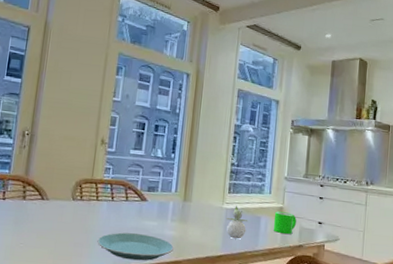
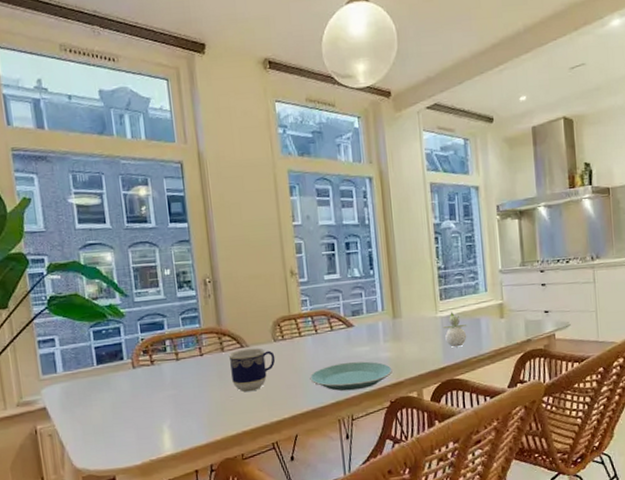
cup: none [26,201,71,243] -> present [228,348,276,392]
mug: present [273,211,296,234] -> none [494,307,520,331]

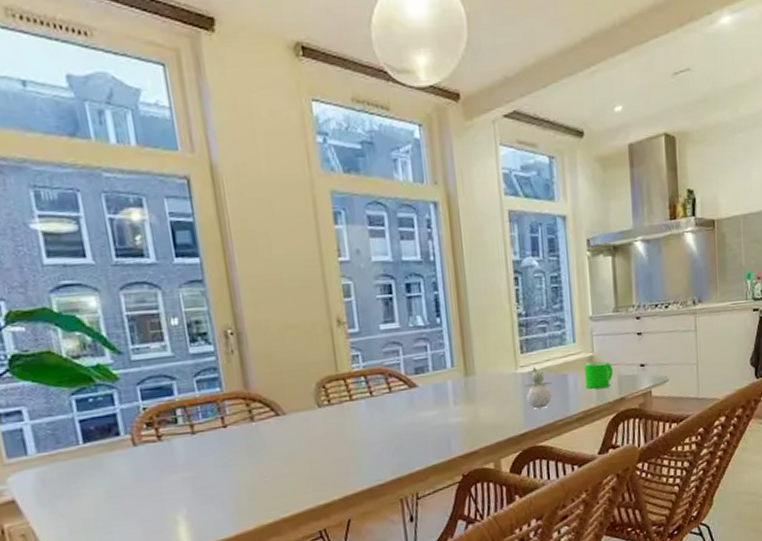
cup: present [228,348,276,392] -> none [260,415,321,471]
plate: present [309,361,393,391] -> none [364,428,465,465]
mug: none [494,307,520,331] -> present [583,361,613,389]

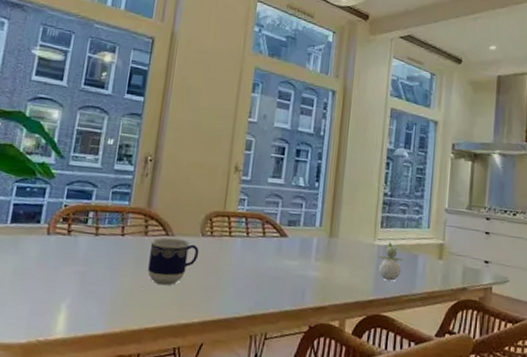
cup: none [260,415,321,471] -> present [147,237,199,286]
mug: present [583,361,613,389] -> none [432,248,459,275]

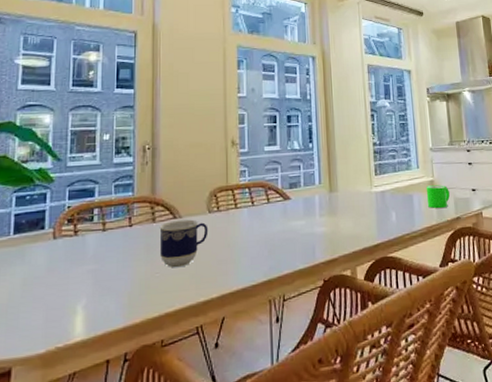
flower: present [378,242,404,281] -> none [376,187,401,224]
mug: none [432,248,459,275] -> present [426,185,450,208]

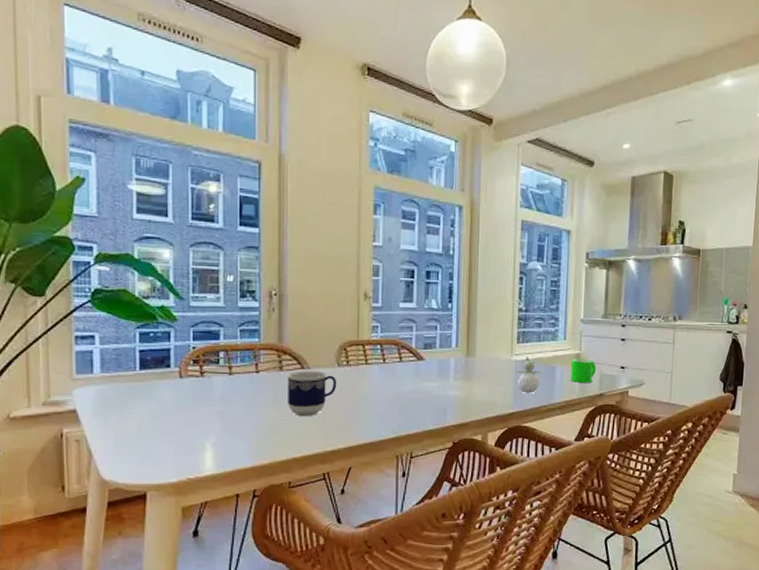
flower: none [376,187,401,224] -> present [516,357,542,393]

